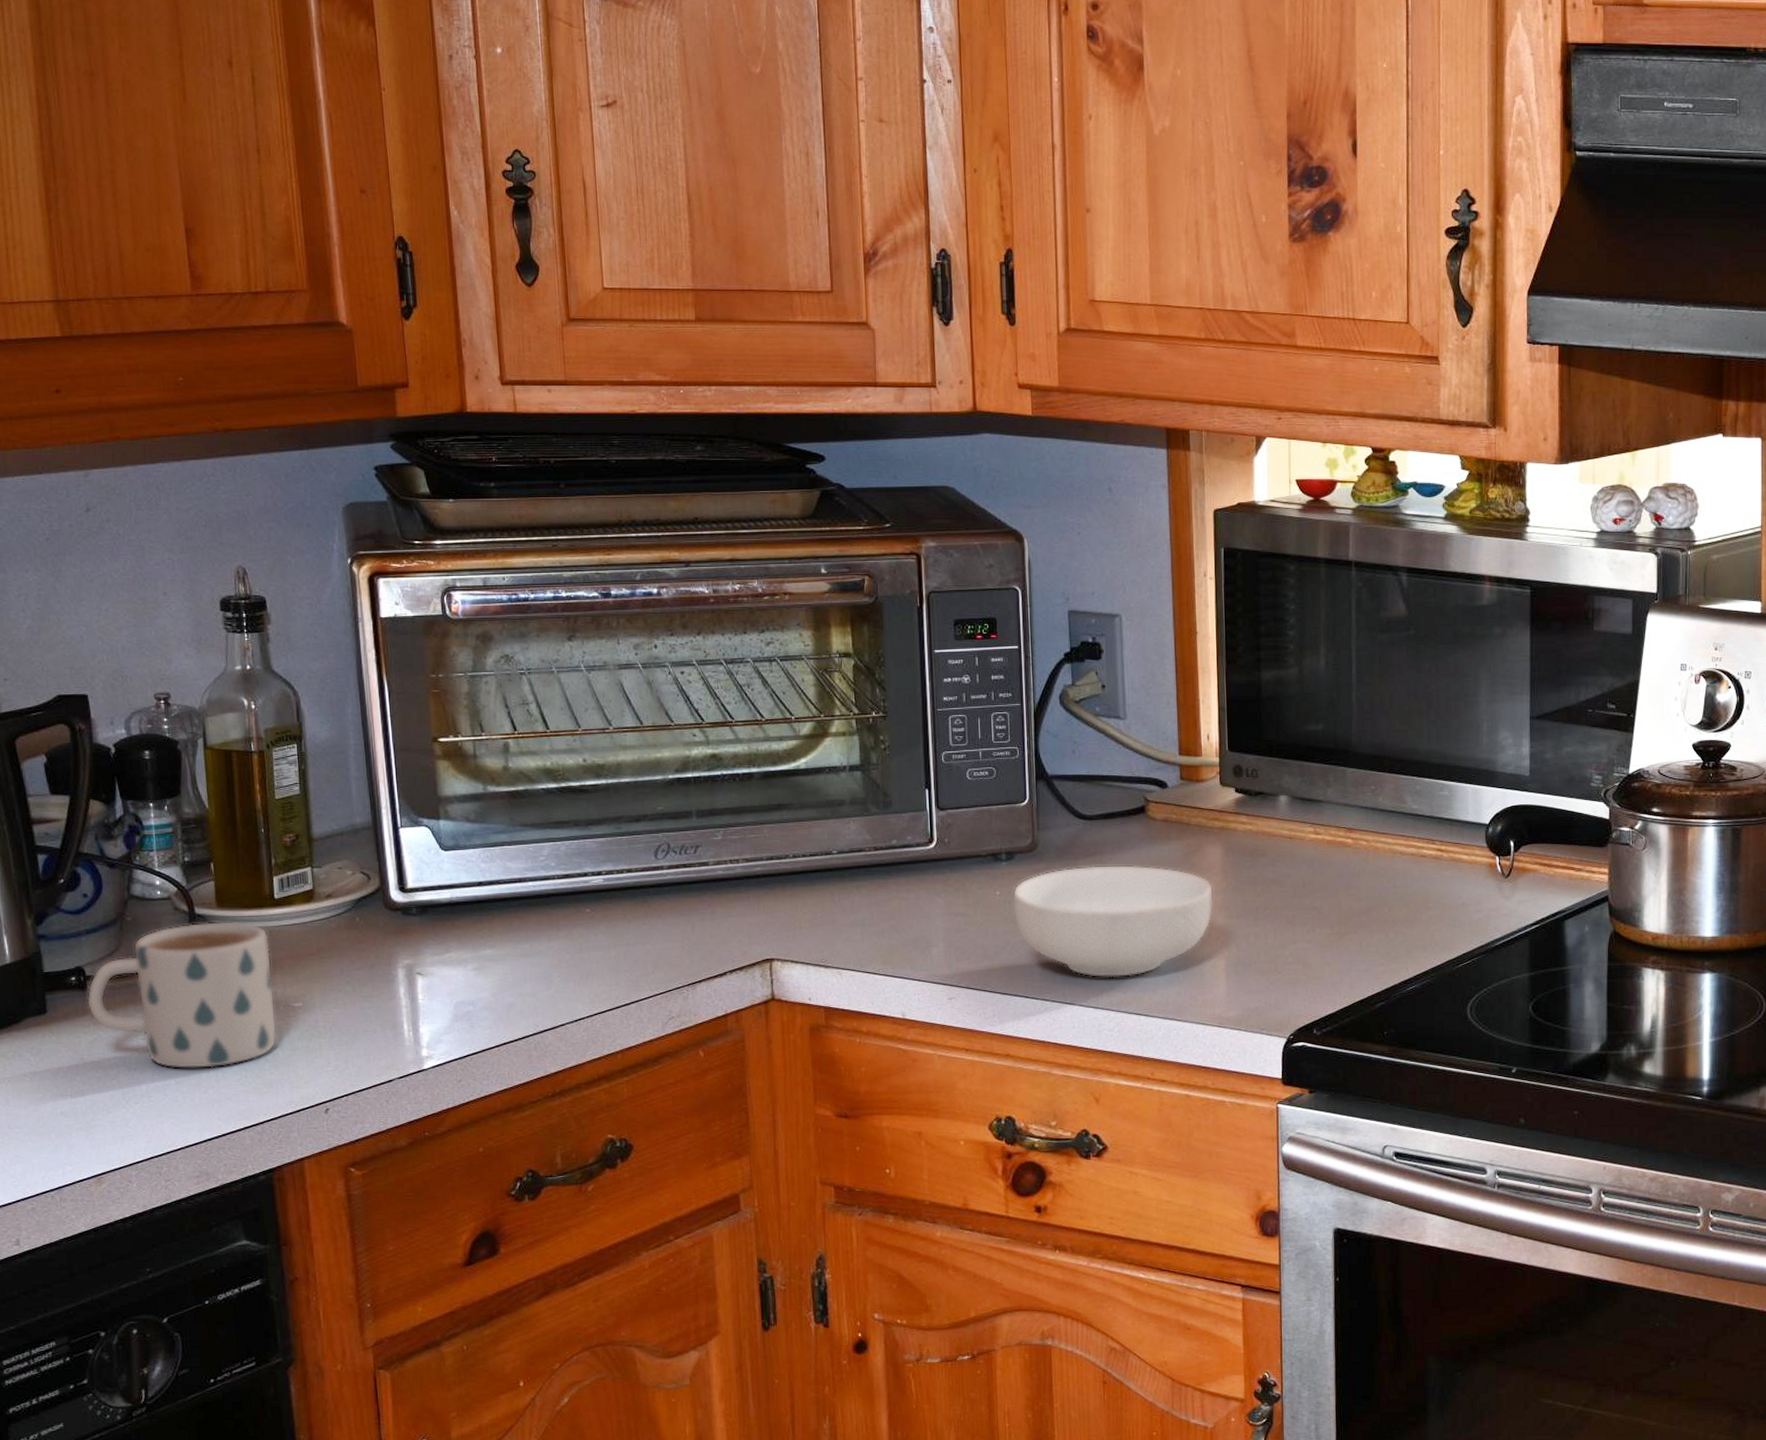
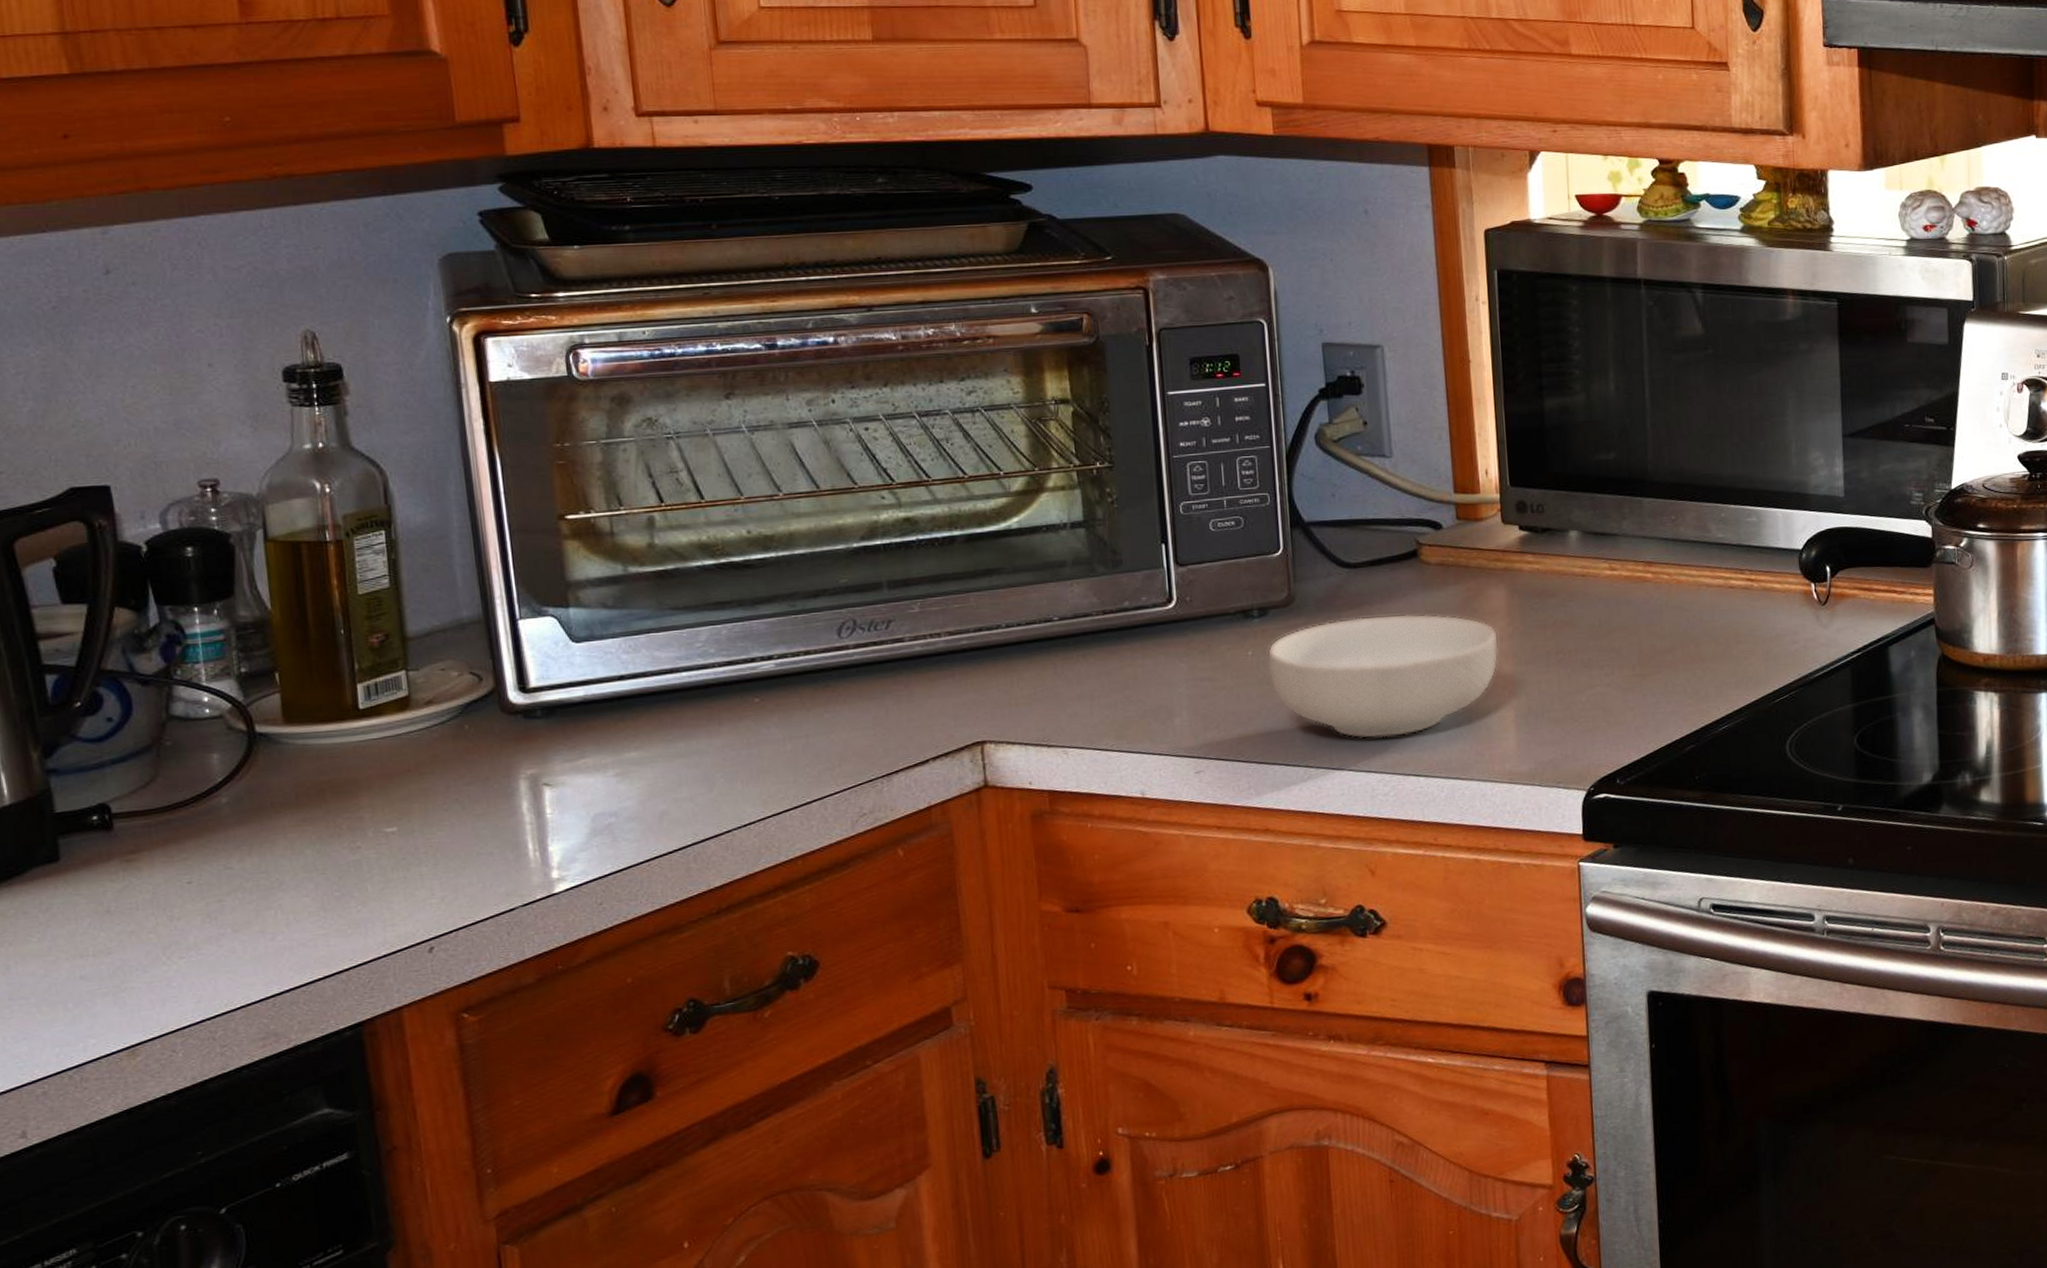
mug: present [87,922,277,1069] -> none [113,738,365,915]

